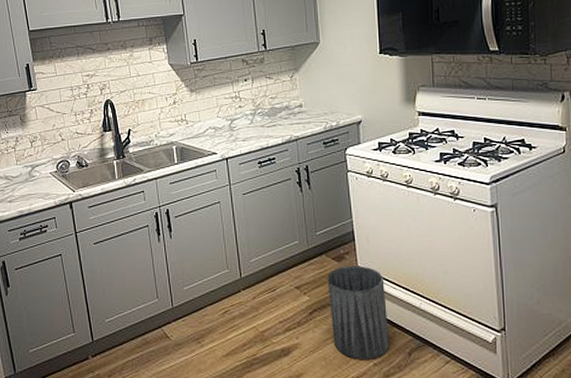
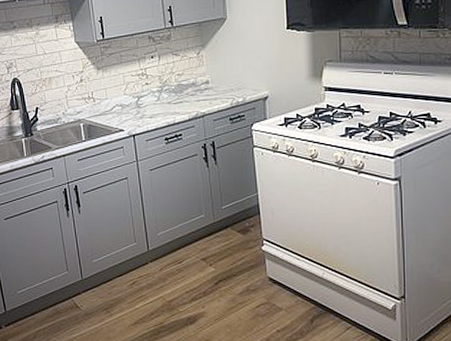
trash can: present [327,265,390,359] -> none [232,238,292,326]

